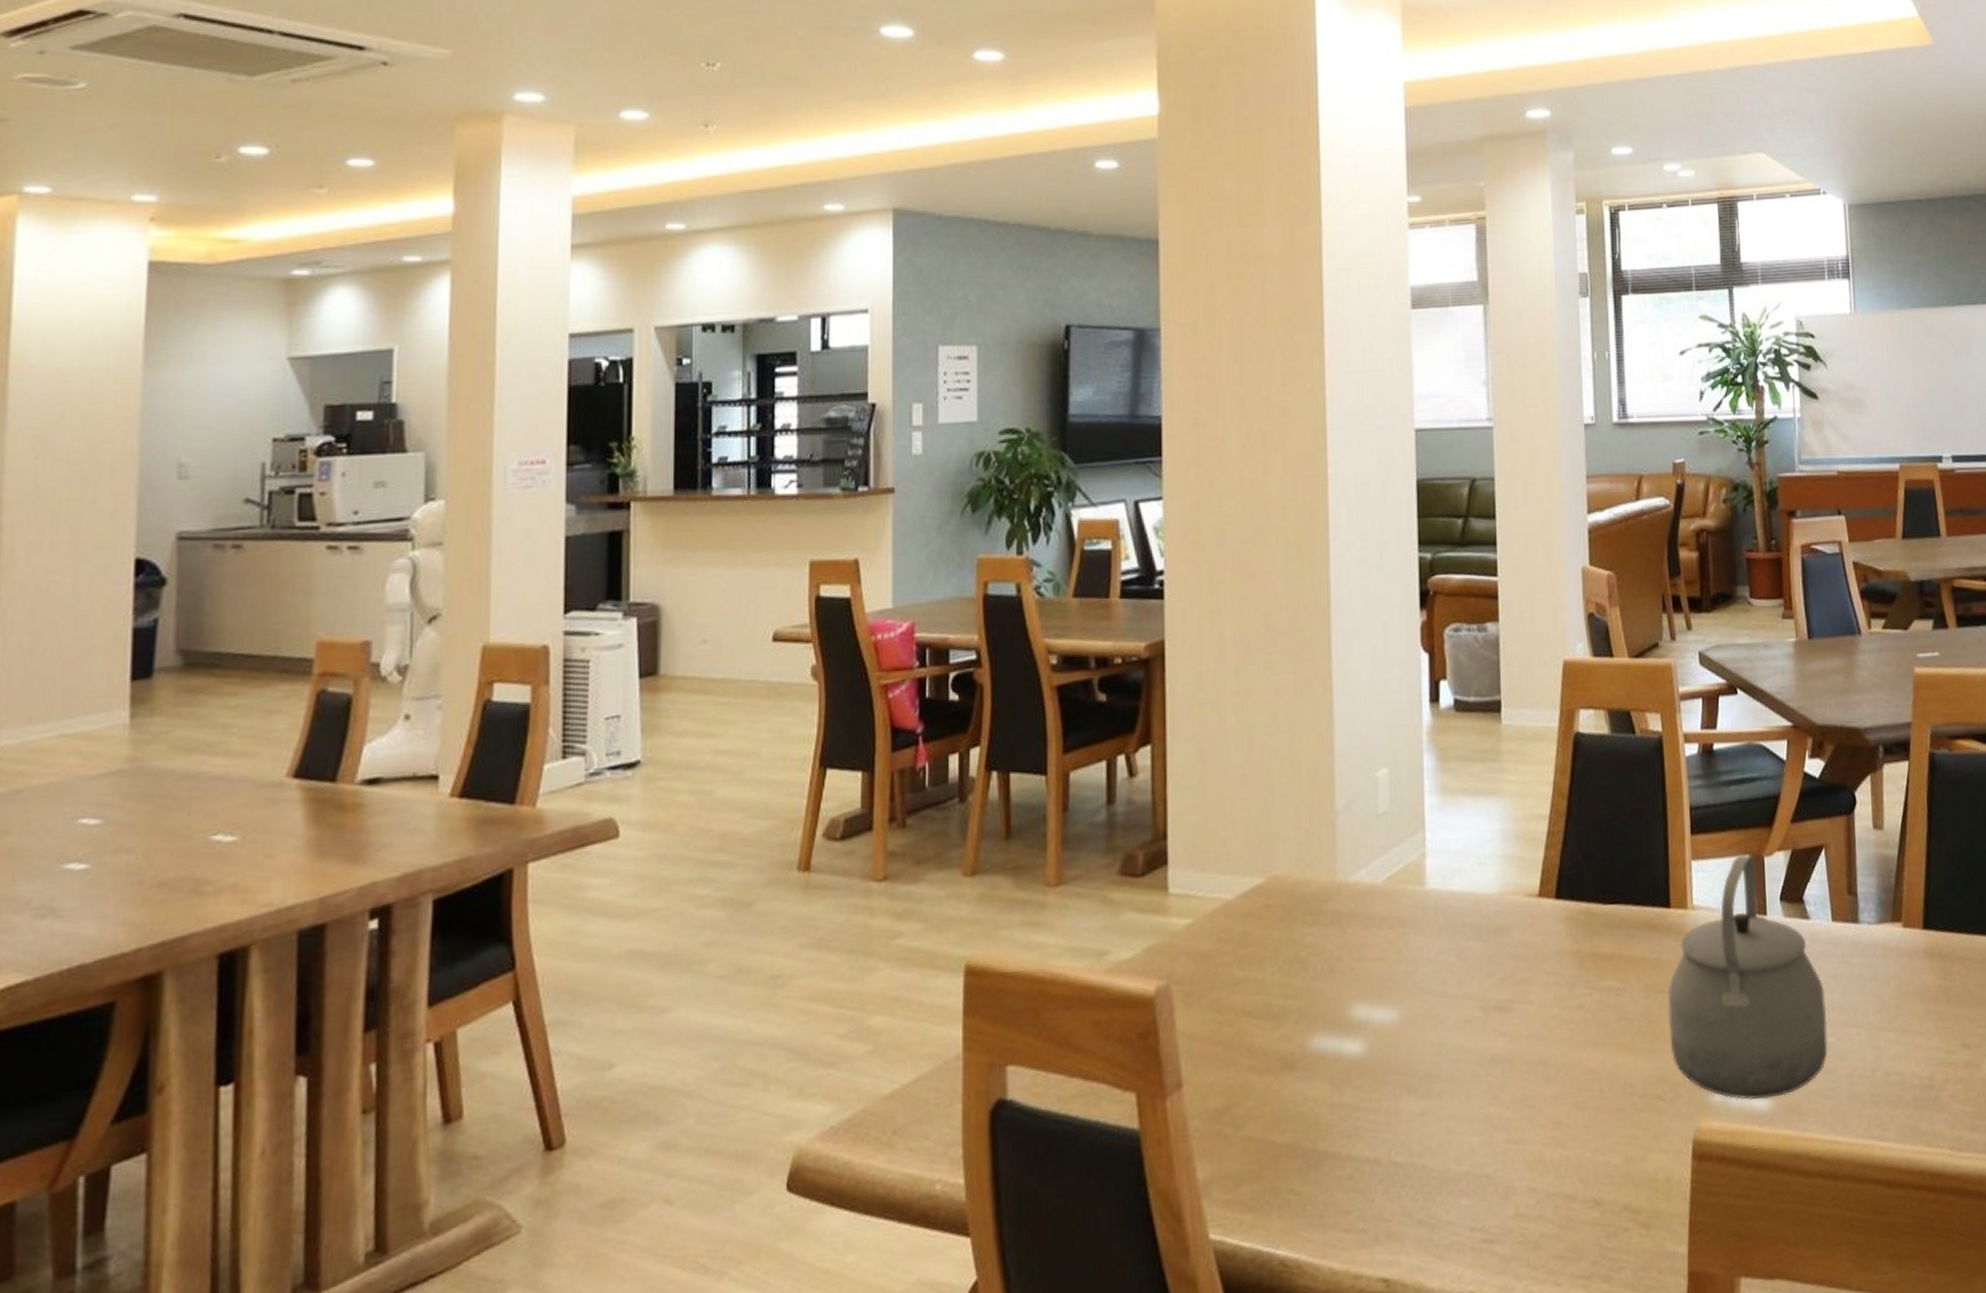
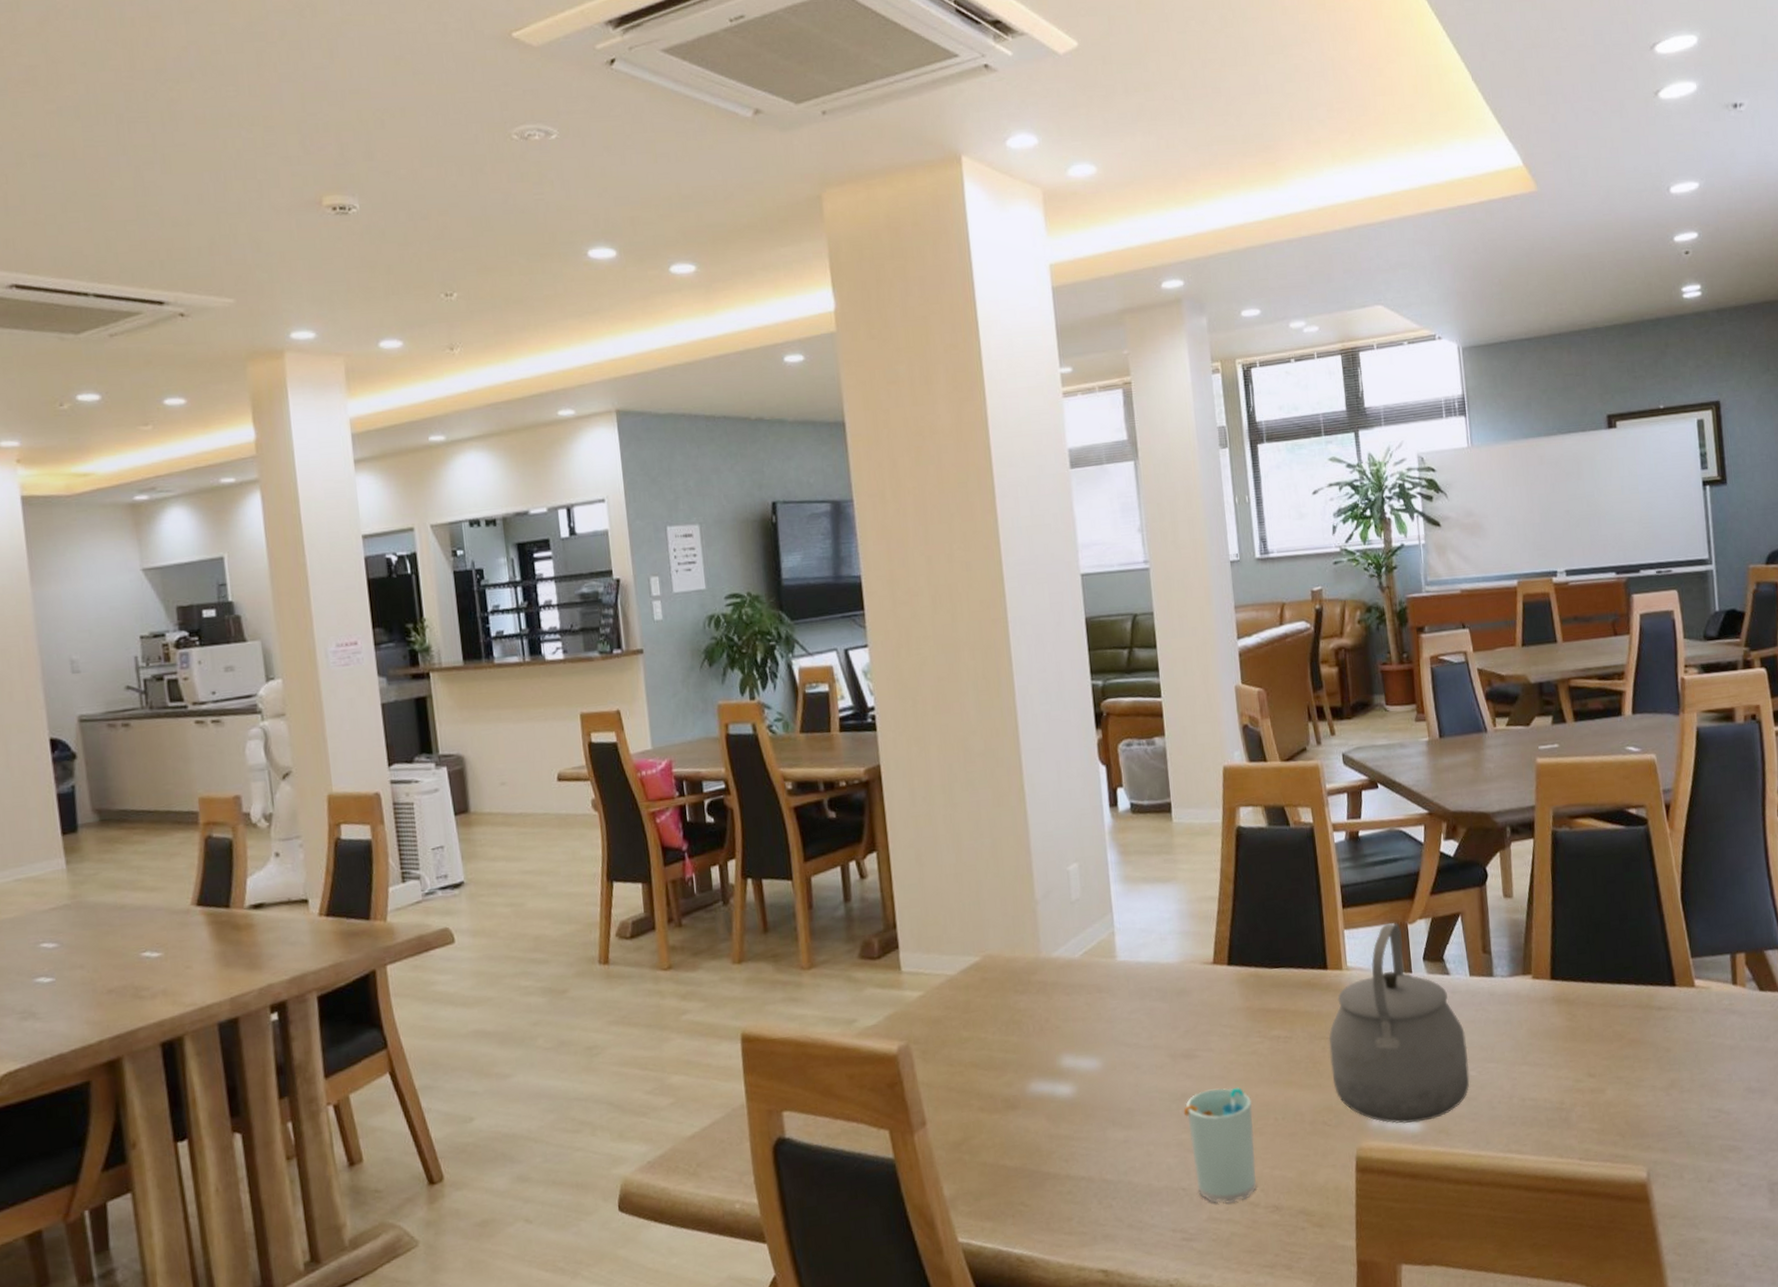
cup: none [1493,1049,1575,1197] -> present [1183,1087,1256,1204]

